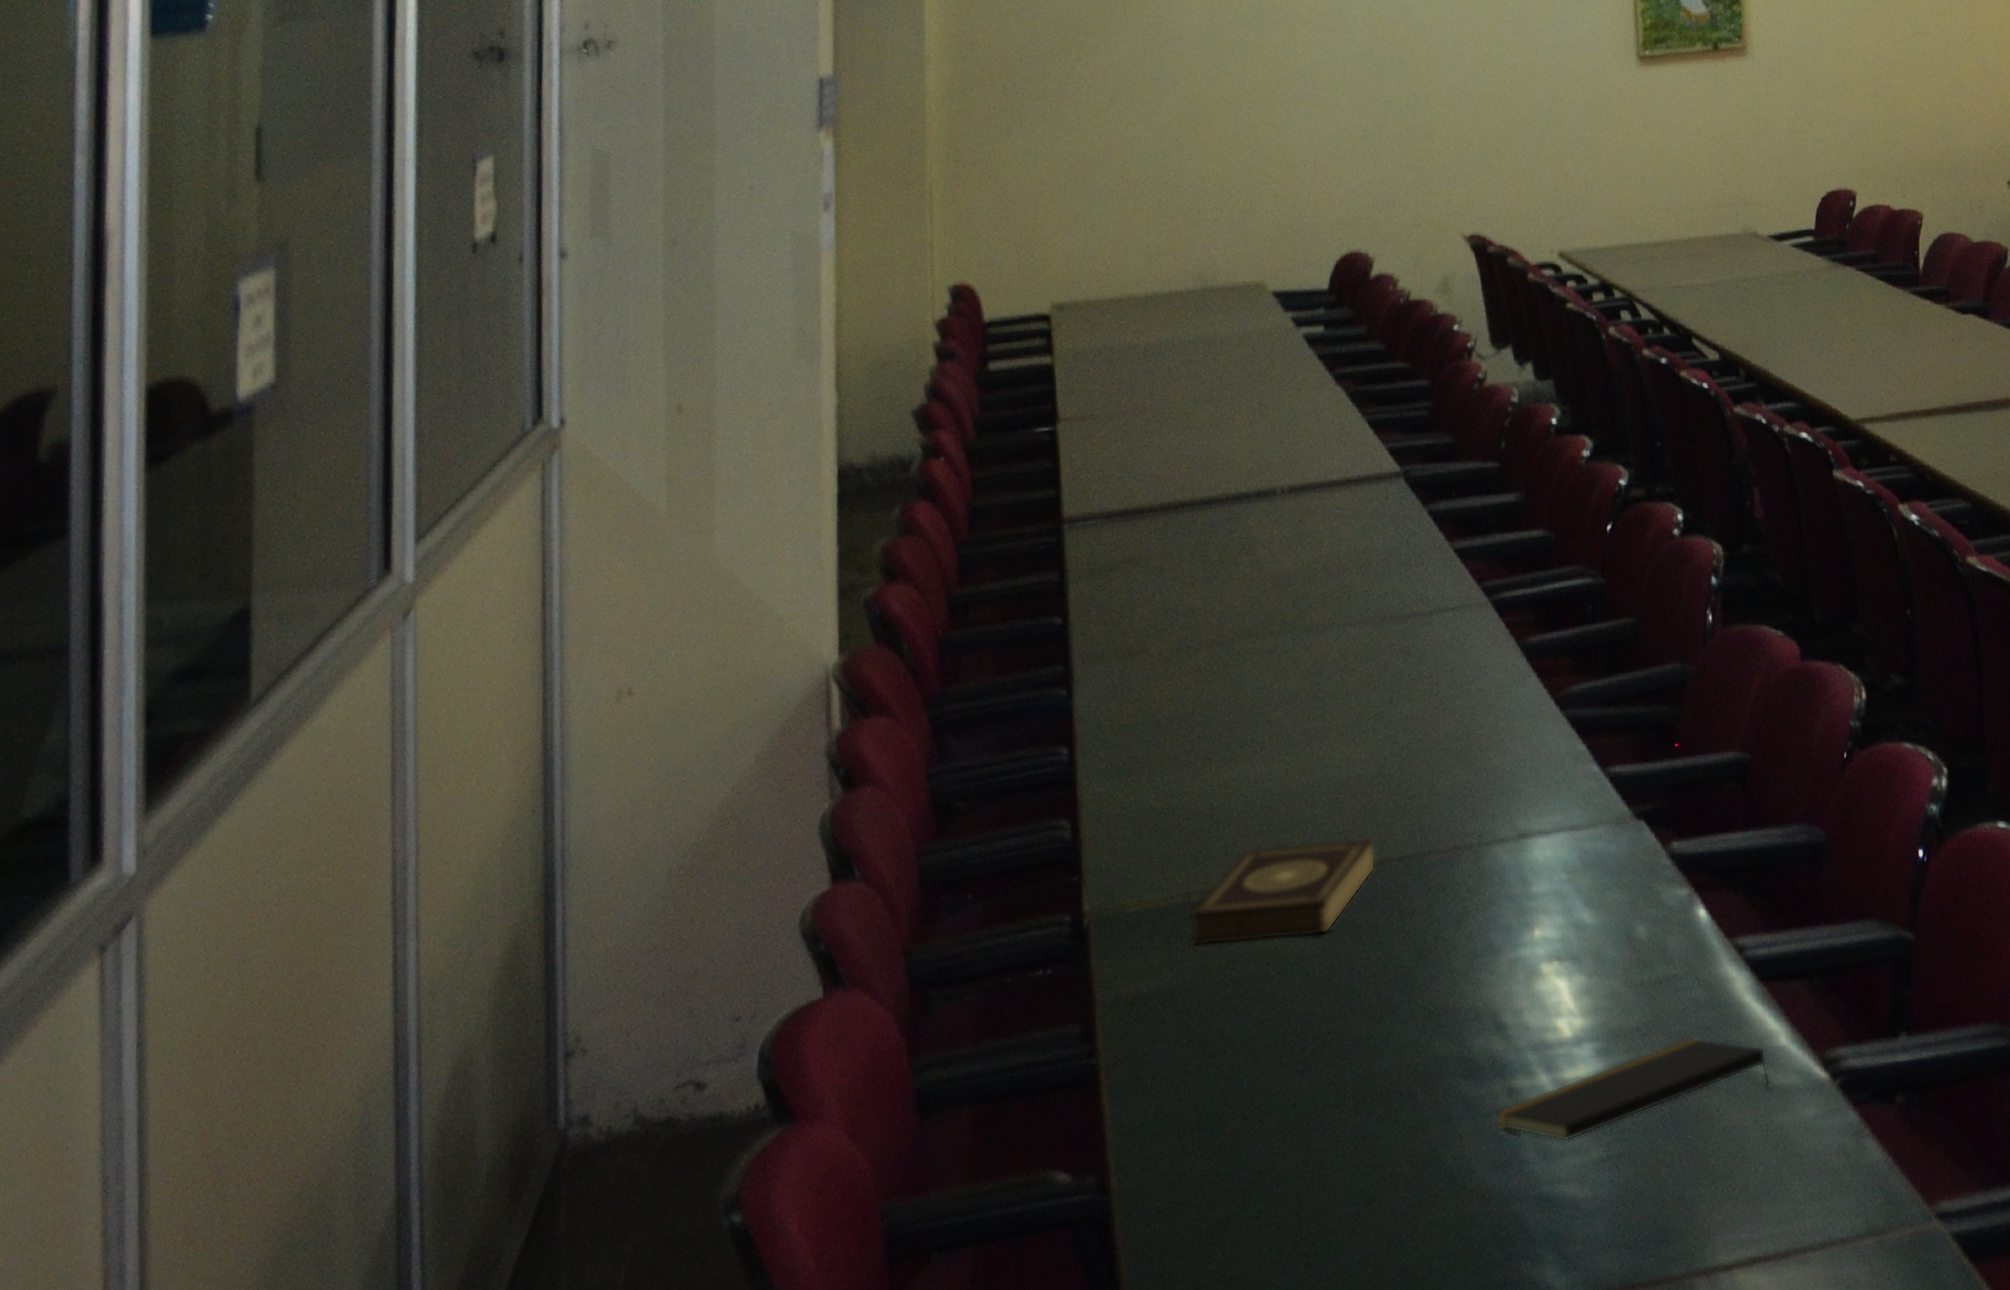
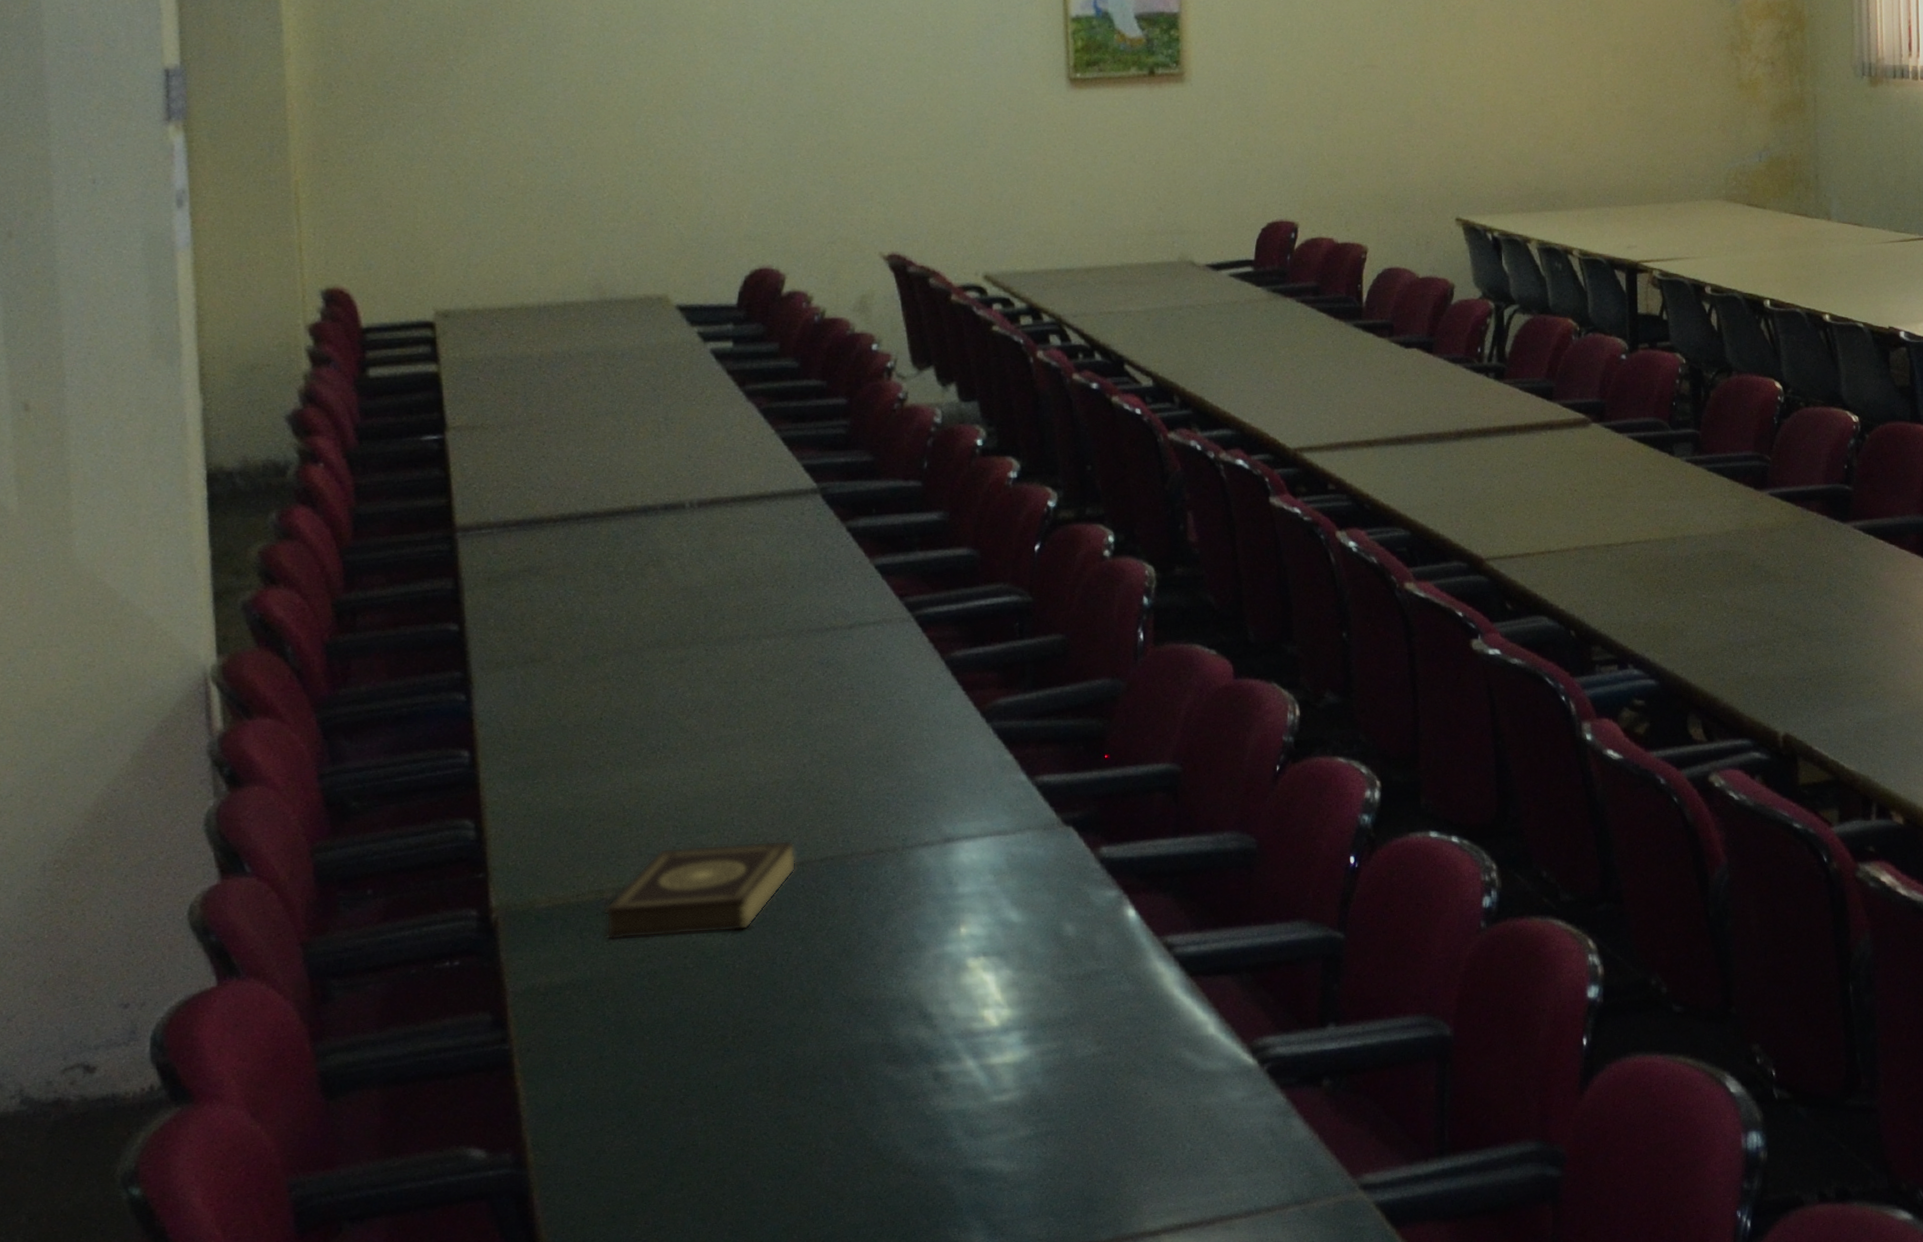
notepad: present [1496,1036,1771,1143] -> none [922,1026,1199,1122]

